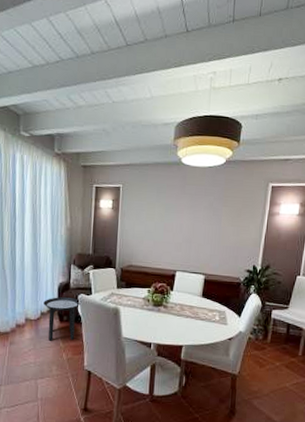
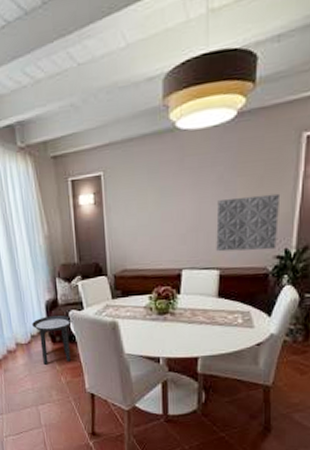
decorative wall panel: none [204,221,252,265] -> present [216,193,281,252]

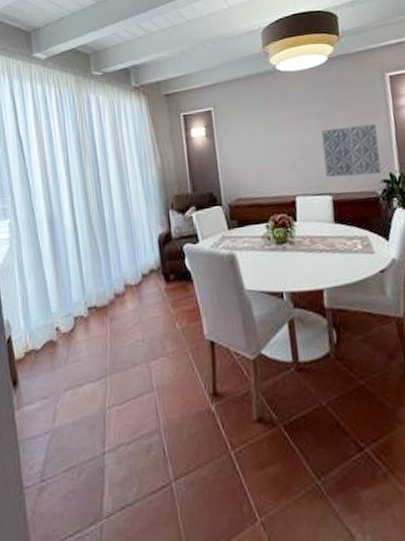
side table: present [32,315,73,365] -> none [143,250,188,309]

